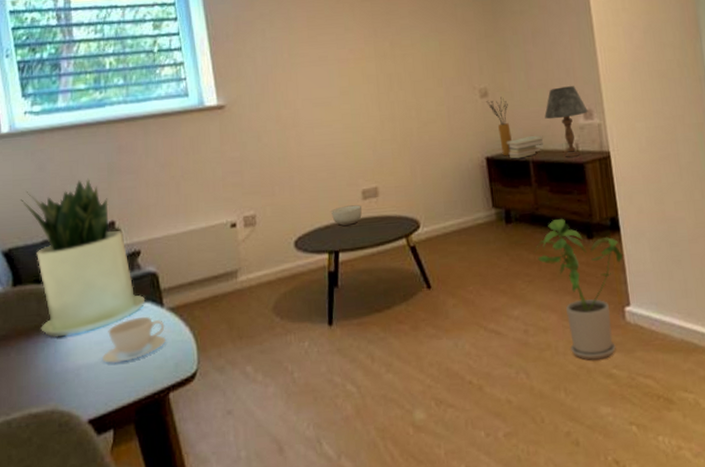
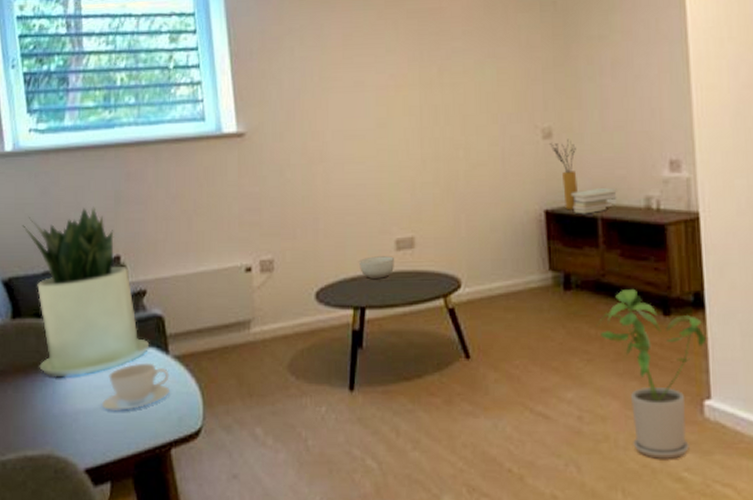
table lamp: present [544,86,588,157] -> none [620,130,675,216]

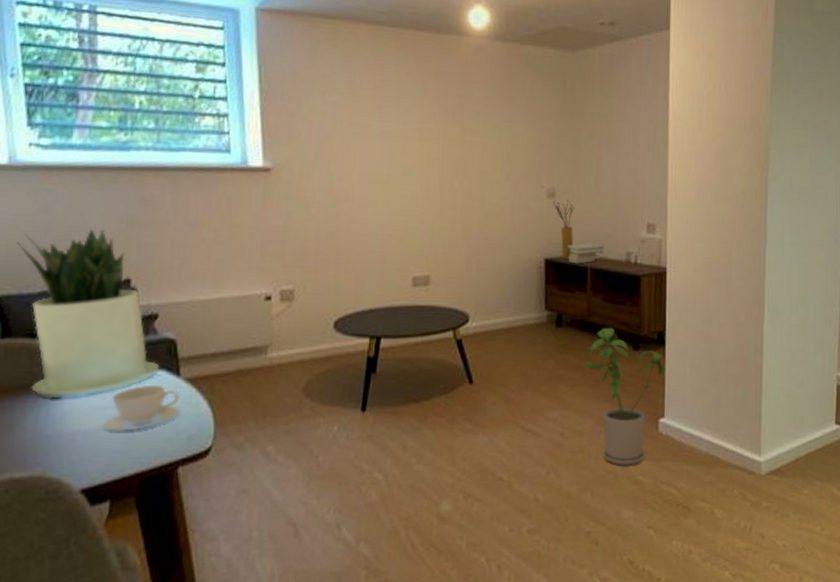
bowl: present [358,256,395,280] -> none [376,291,411,312]

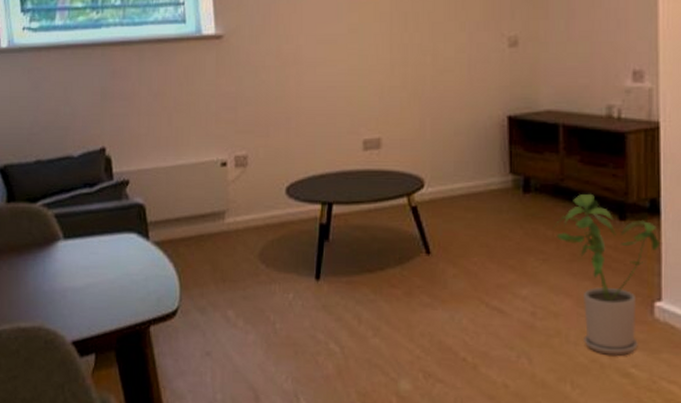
planter: present [16,228,160,399] -> none [16,101,132,258]
teacup: present [103,385,180,431] -> none [88,247,150,290]
vase: present [553,199,574,260] -> none [515,47,541,117]
books: present [567,243,605,264] -> none [533,96,579,121]

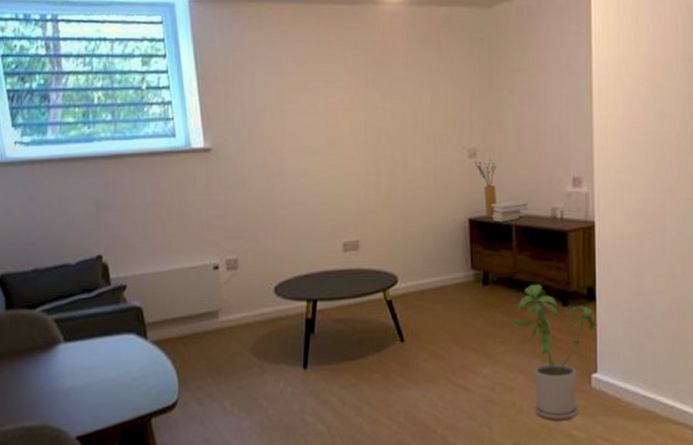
vase: none [515,47,541,117] -> present [475,158,496,219]
books: none [533,96,579,121] -> present [490,200,529,222]

